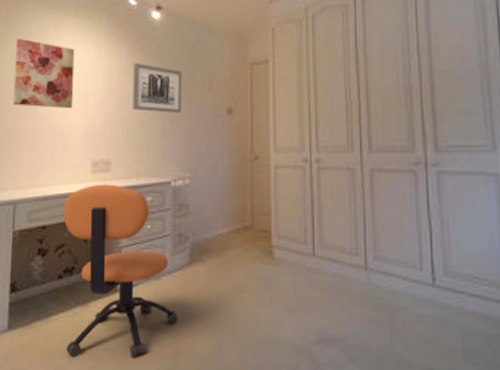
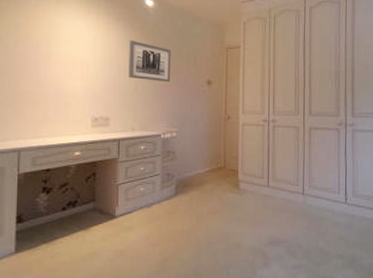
wall art: present [13,38,75,109] -> none [15,10,75,74]
office chair: present [63,184,178,358] -> none [66,135,165,269]

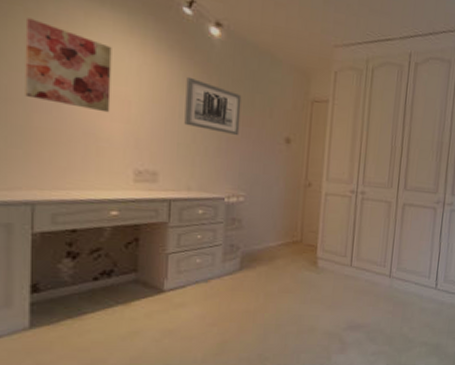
wall art: none [15,10,75,74] -> present [25,18,112,113]

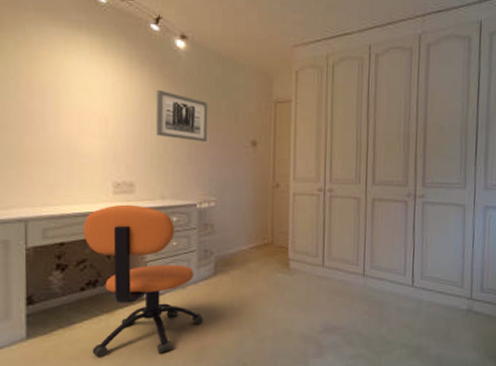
wall art: present [25,18,112,113] -> none [15,49,90,130]
office chair: none [99,193,226,350] -> present [83,204,203,358]

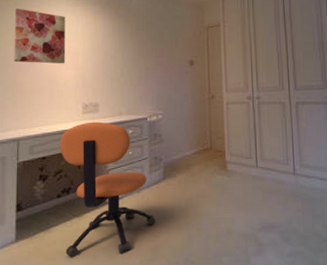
wall art: none [15,49,90,130] -> present [14,8,66,64]
wall art: present [156,89,208,143] -> none [115,27,154,66]

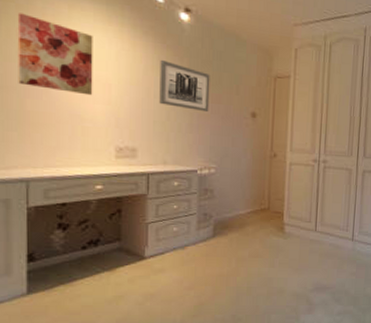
office chair: present [60,121,155,258] -> none [85,168,201,313]
wall art: none [115,27,154,66] -> present [159,59,210,113]

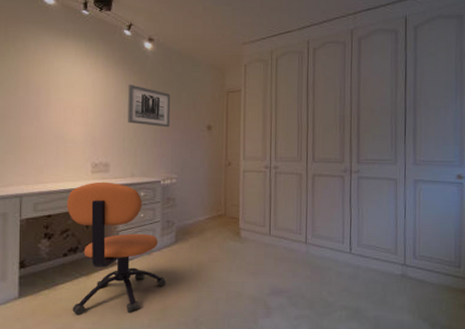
wall art: present [17,13,93,96] -> none [15,55,74,120]
office chair: none [85,168,201,313] -> present [67,181,165,315]

